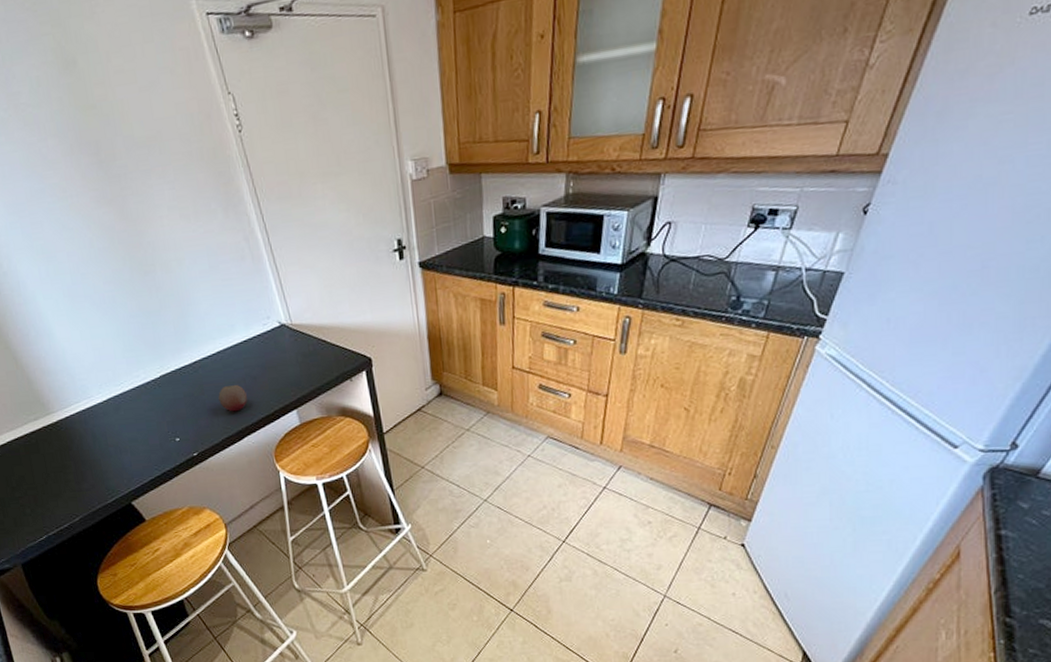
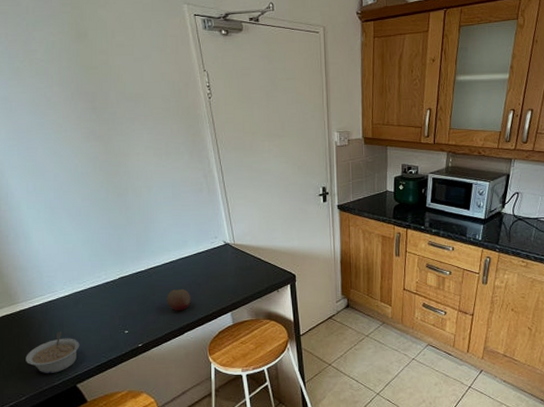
legume: none [72,442,128,491] -> present [26,331,80,373]

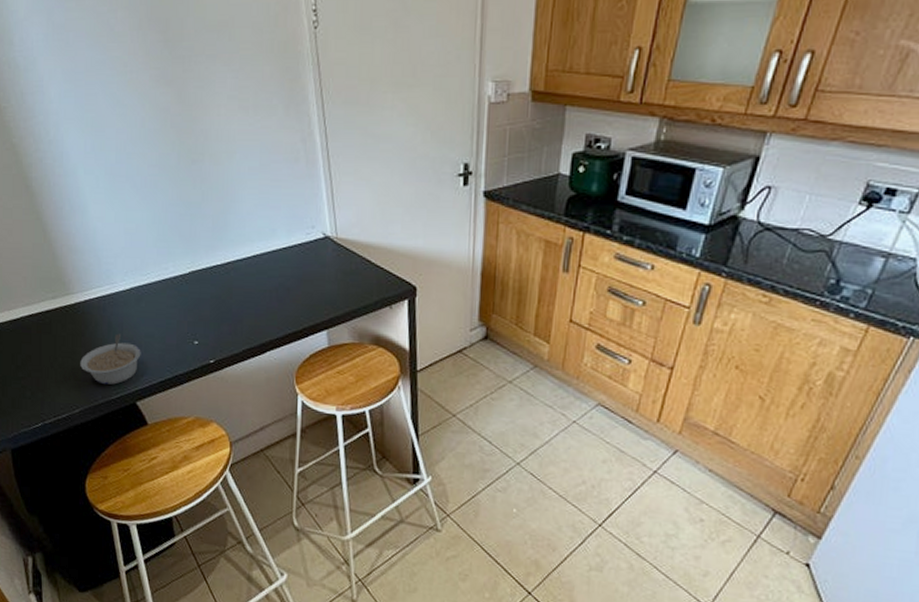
fruit: present [167,288,191,311] -> none [246,293,276,323]

